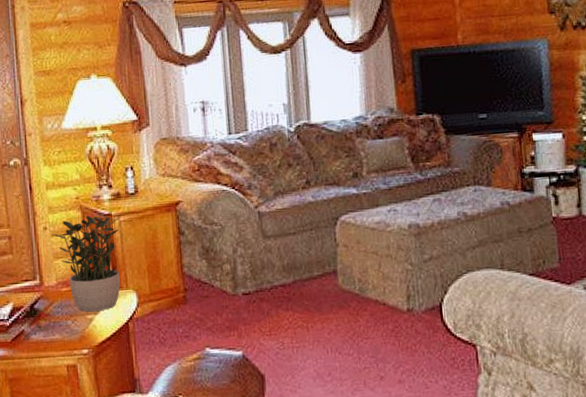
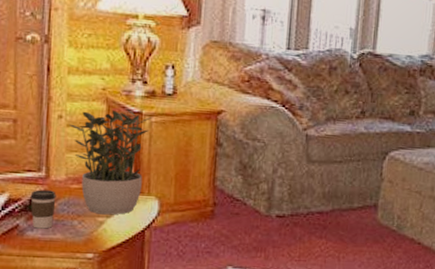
coffee cup: none [30,296,52,332] -> present [30,190,56,229]

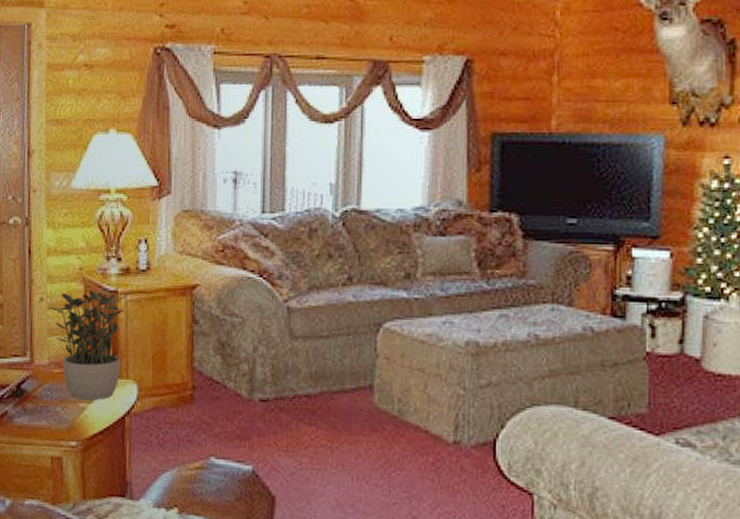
coffee cup: present [30,190,56,229] -> none [17,375,41,416]

